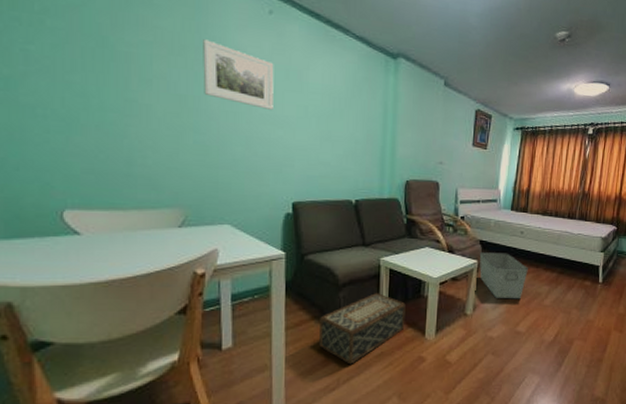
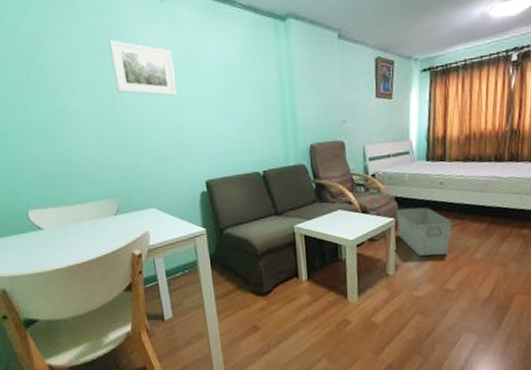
woven basket: present [319,293,406,365] -> none [245,260,326,329]

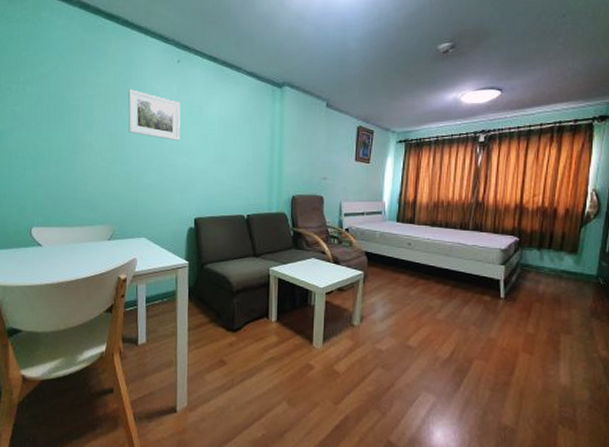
storage bin: present [395,207,453,256] -> none [365,263,418,312]

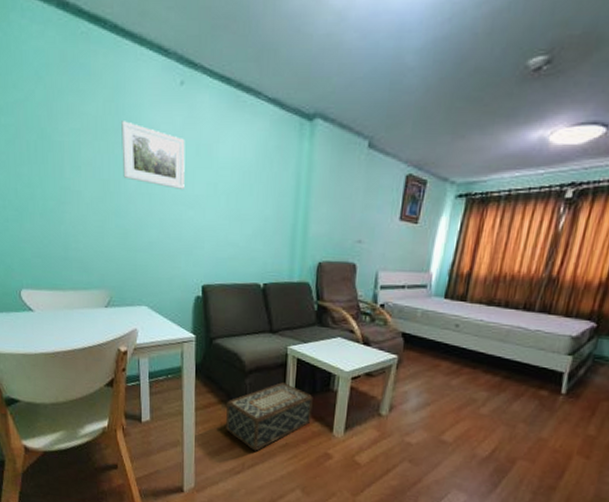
woven basket: none [216,300,294,367] -> present [226,382,313,451]

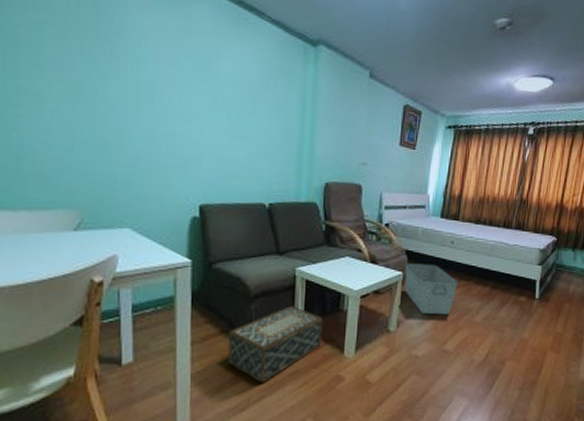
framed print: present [121,121,185,189] -> none [100,20,180,101]
storage bin: none [399,346,462,404] -> present [404,263,458,315]

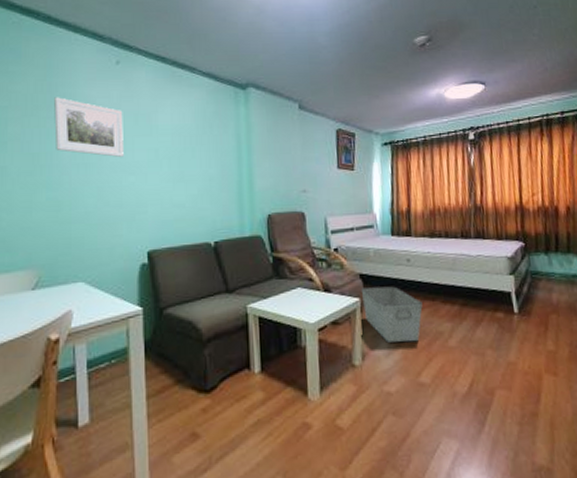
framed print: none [100,20,180,101] -> present [54,97,124,157]
woven basket: present [228,306,323,383] -> none [184,347,283,438]

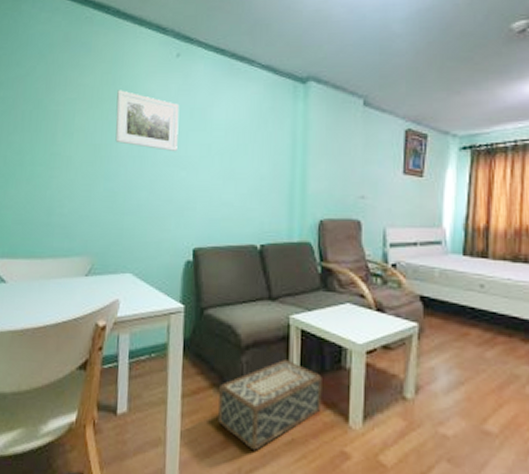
woven basket: none [184,347,283,438] -> present [218,360,322,451]
storage bin: present [360,286,423,343] -> none [420,312,496,383]

